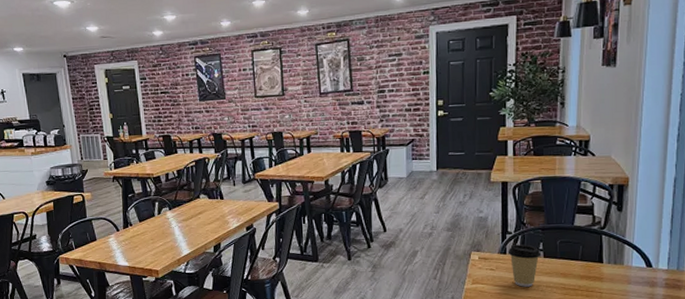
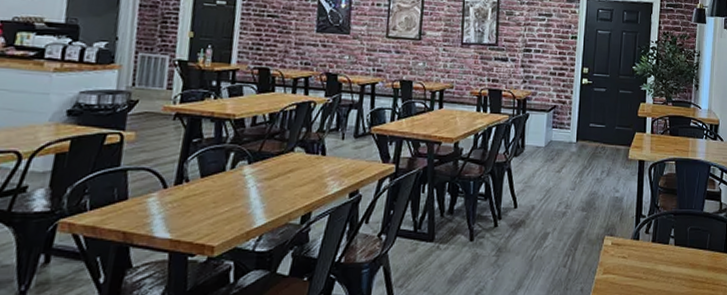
coffee cup: present [508,244,541,287] -> none [641,229,673,278]

